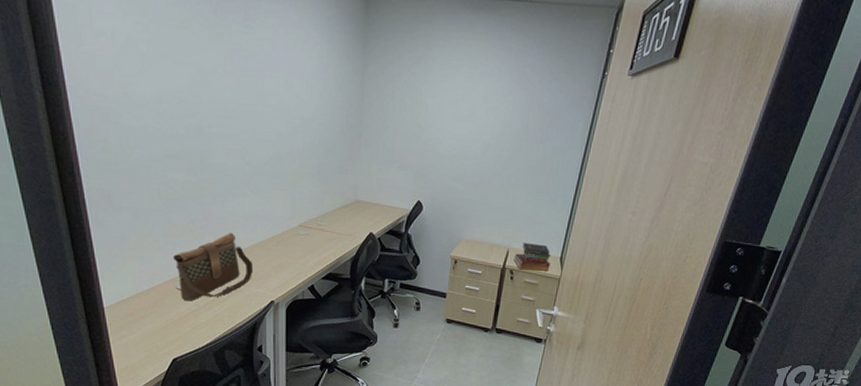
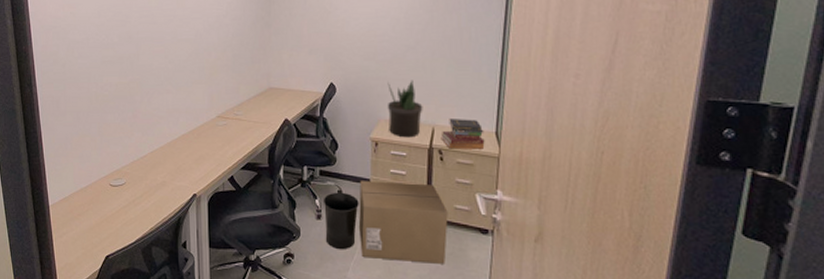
shoulder bag: present [173,233,252,301] -> none [107,128,176,197]
waste bin: none [400,303,434,354] -> present [323,192,359,249]
box: none [432,295,511,367] -> present [359,181,448,264]
planter: none [468,204,502,258] -> present [387,80,423,138]

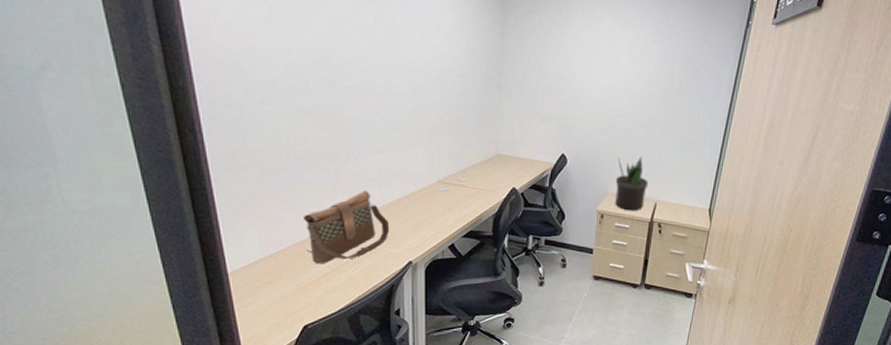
shoulder bag: none [107,128,176,197] -> present [304,191,389,264]
waste bin: present [323,192,359,249] -> none [546,260,581,313]
box: present [359,181,448,264] -> none [579,250,661,324]
books: present [441,119,485,149] -> none [661,195,700,224]

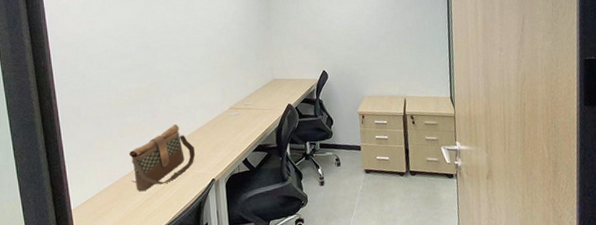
planter: present [615,156,649,211] -> none [367,62,396,109]

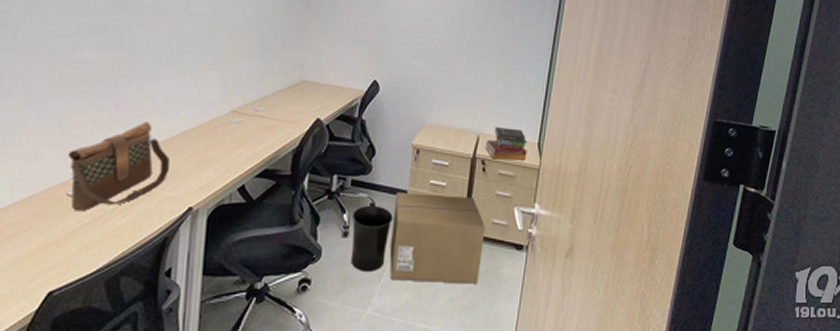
waste bin: none [324,159,354,209] -> present [350,205,393,271]
box: none [352,144,425,213] -> present [389,193,486,284]
books: none [411,89,444,114] -> present [485,127,528,160]

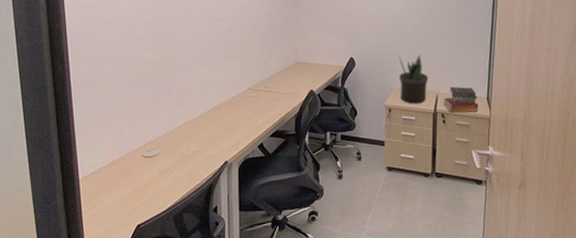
shoulder bag: present [68,122,170,212] -> none [141,101,208,168]
waste bin: present [350,205,393,271] -> none [343,153,375,205]
box: present [389,193,486,284] -> none [375,143,450,213]
planter: none [432,83,470,146] -> present [398,54,429,104]

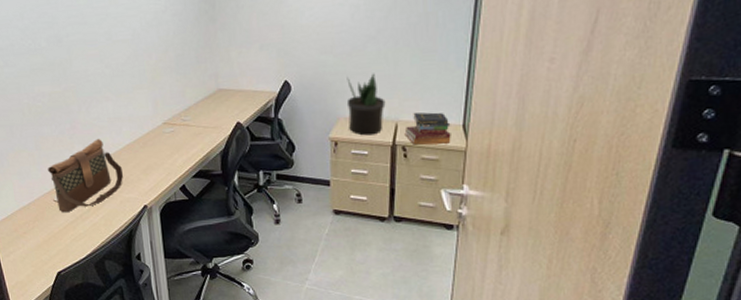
shoulder bag: none [141,101,208,168] -> present [48,139,123,213]

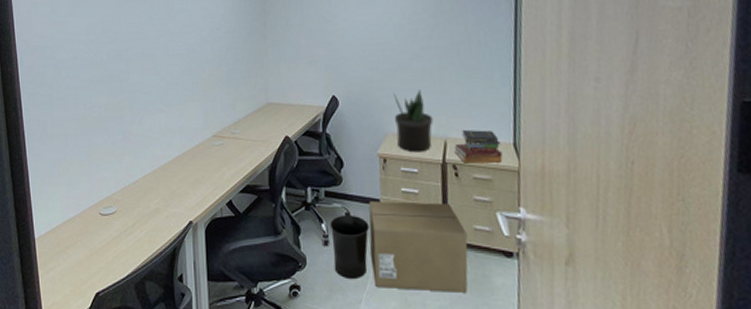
shoulder bag: present [48,139,123,213] -> none [97,151,170,227]
waste bin: none [281,195,319,252] -> present [329,214,369,278]
box: none [319,182,412,262] -> present [368,201,468,293]

